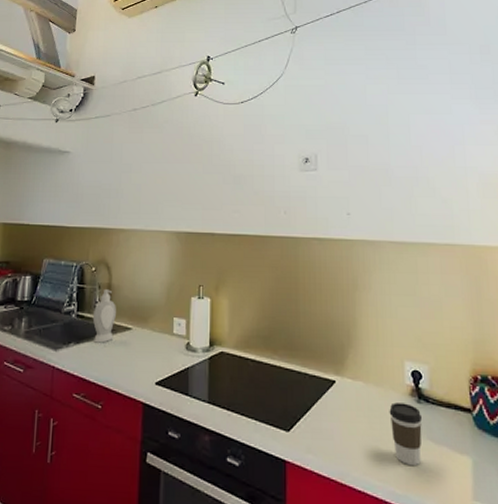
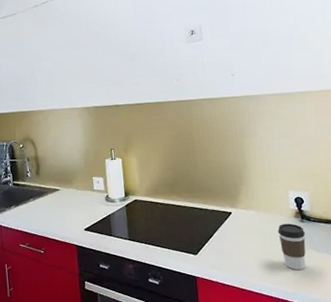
soap bottle: present [92,289,116,343] -> none [26,161,46,204]

